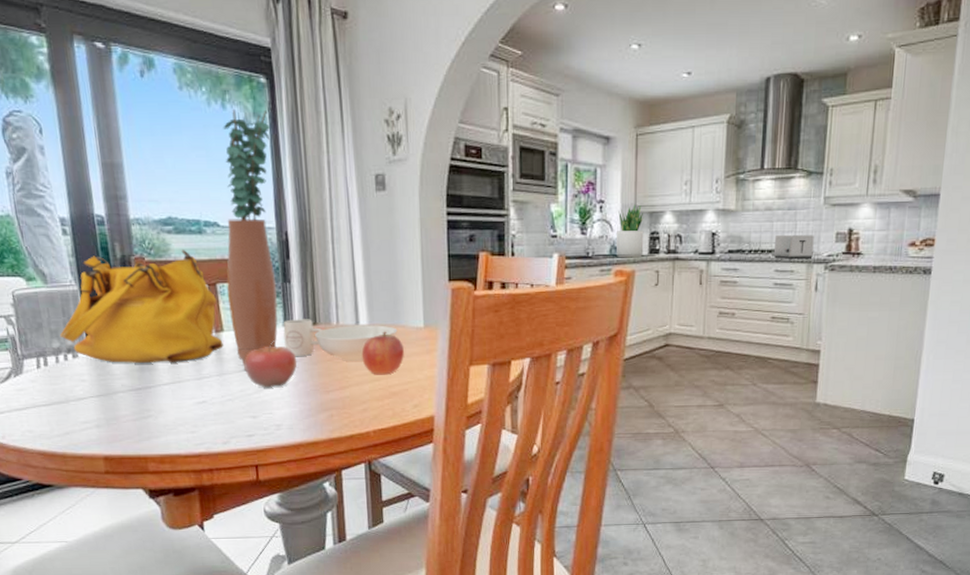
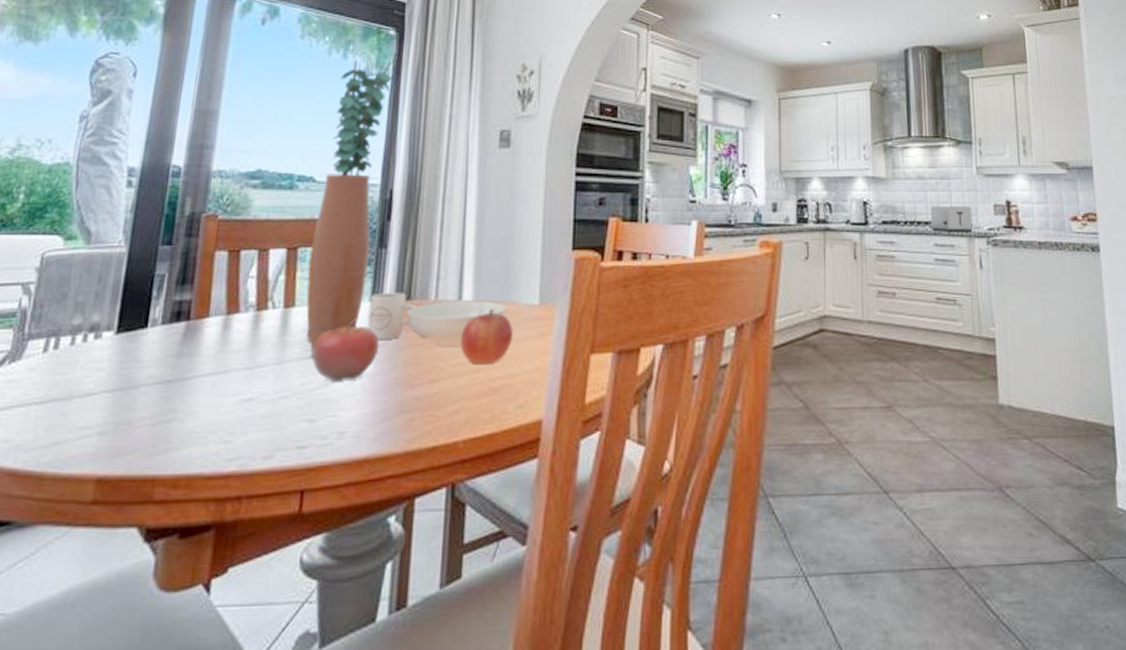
handbag: present [59,249,223,363] -> none [85,206,294,347]
planter: present [616,204,644,258] -> none [760,169,791,227]

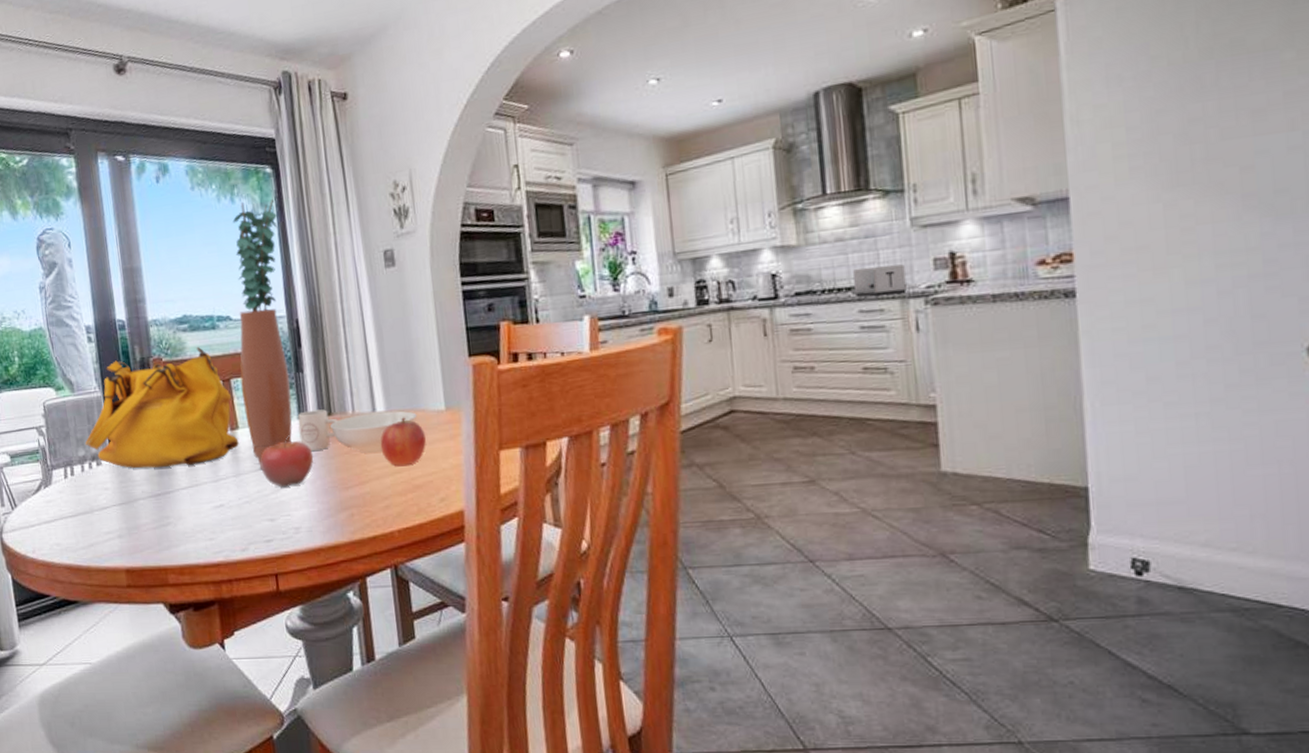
handbag: none [85,206,294,347] -> present [84,346,239,469]

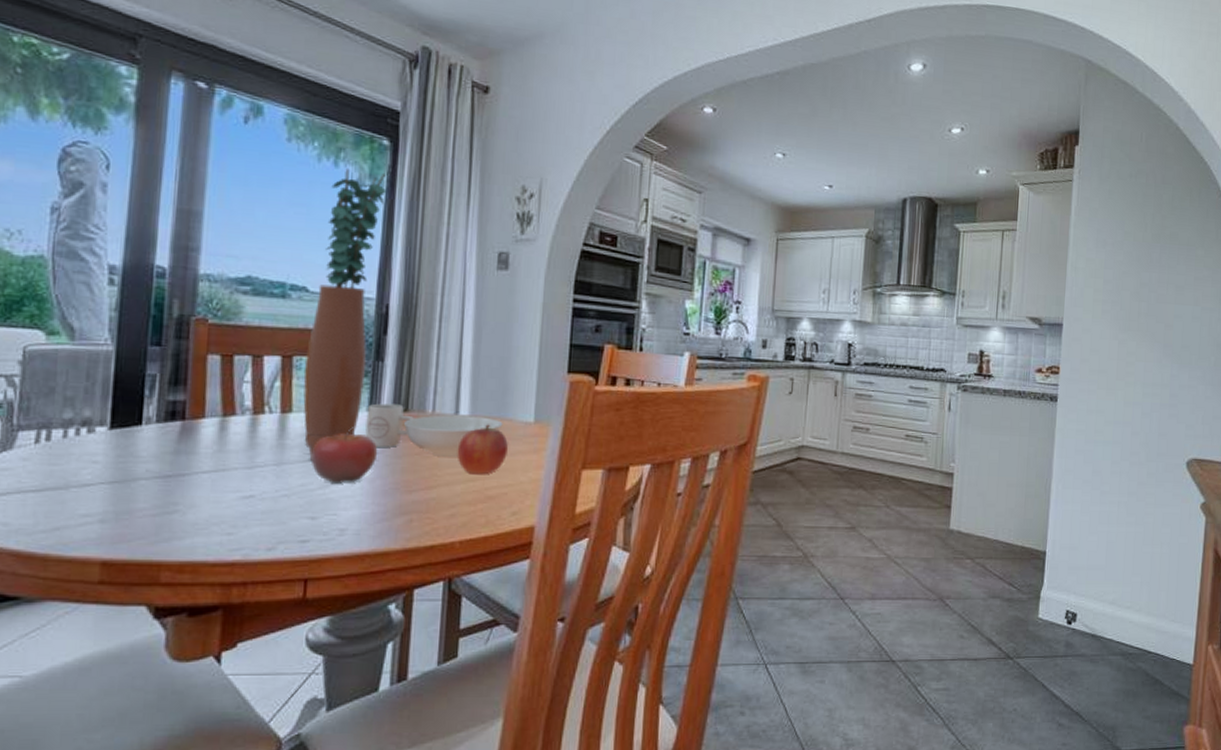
handbag: present [84,346,239,469] -> none [75,312,289,447]
toaster: present [853,264,907,298] -> none [908,352,947,378]

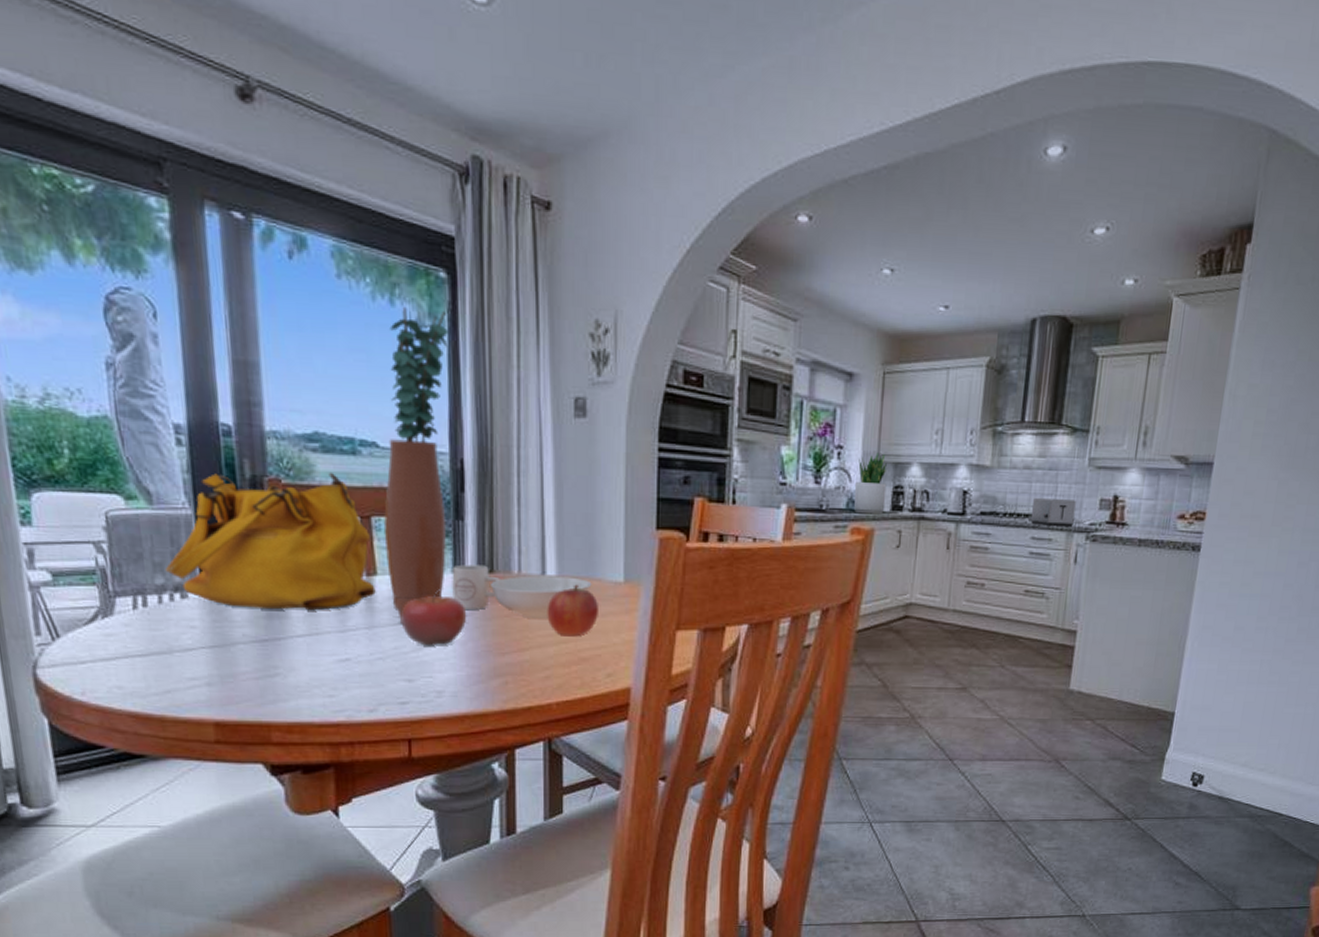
handbag: none [75,312,289,447] -> present [164,472,376,611]
planter: none [750,308,781,364] -> present [853,452,888,515]
toaster: none [908,352,947,378] -> present [1030,498,1076,528]

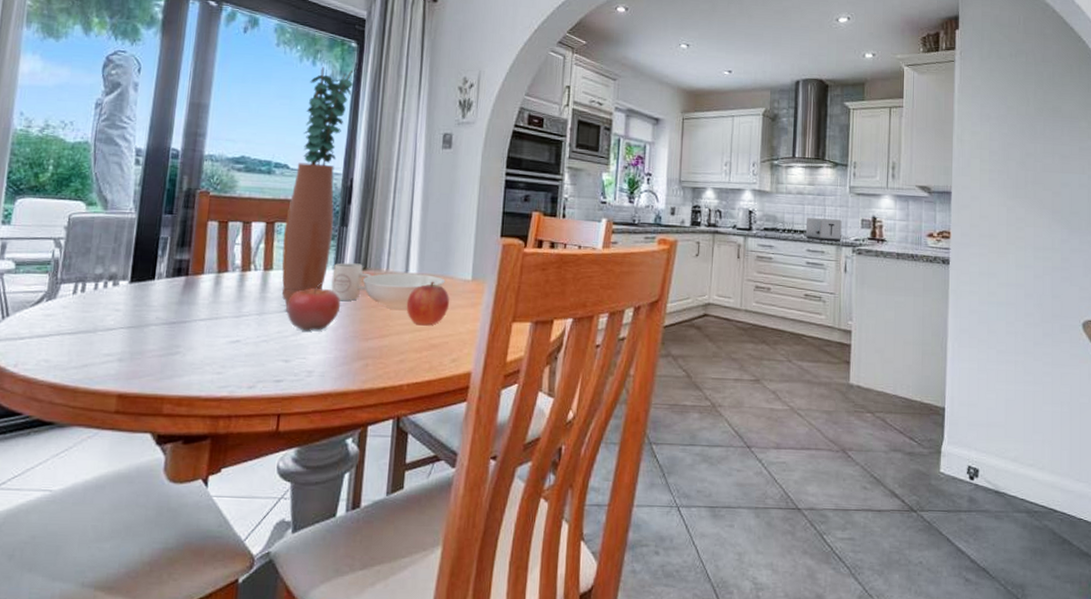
handbag: present [164,472,376,611] -> none [105,186,272,299]
planter: present [853,452,888,515] -> none [660,179,688,229]

